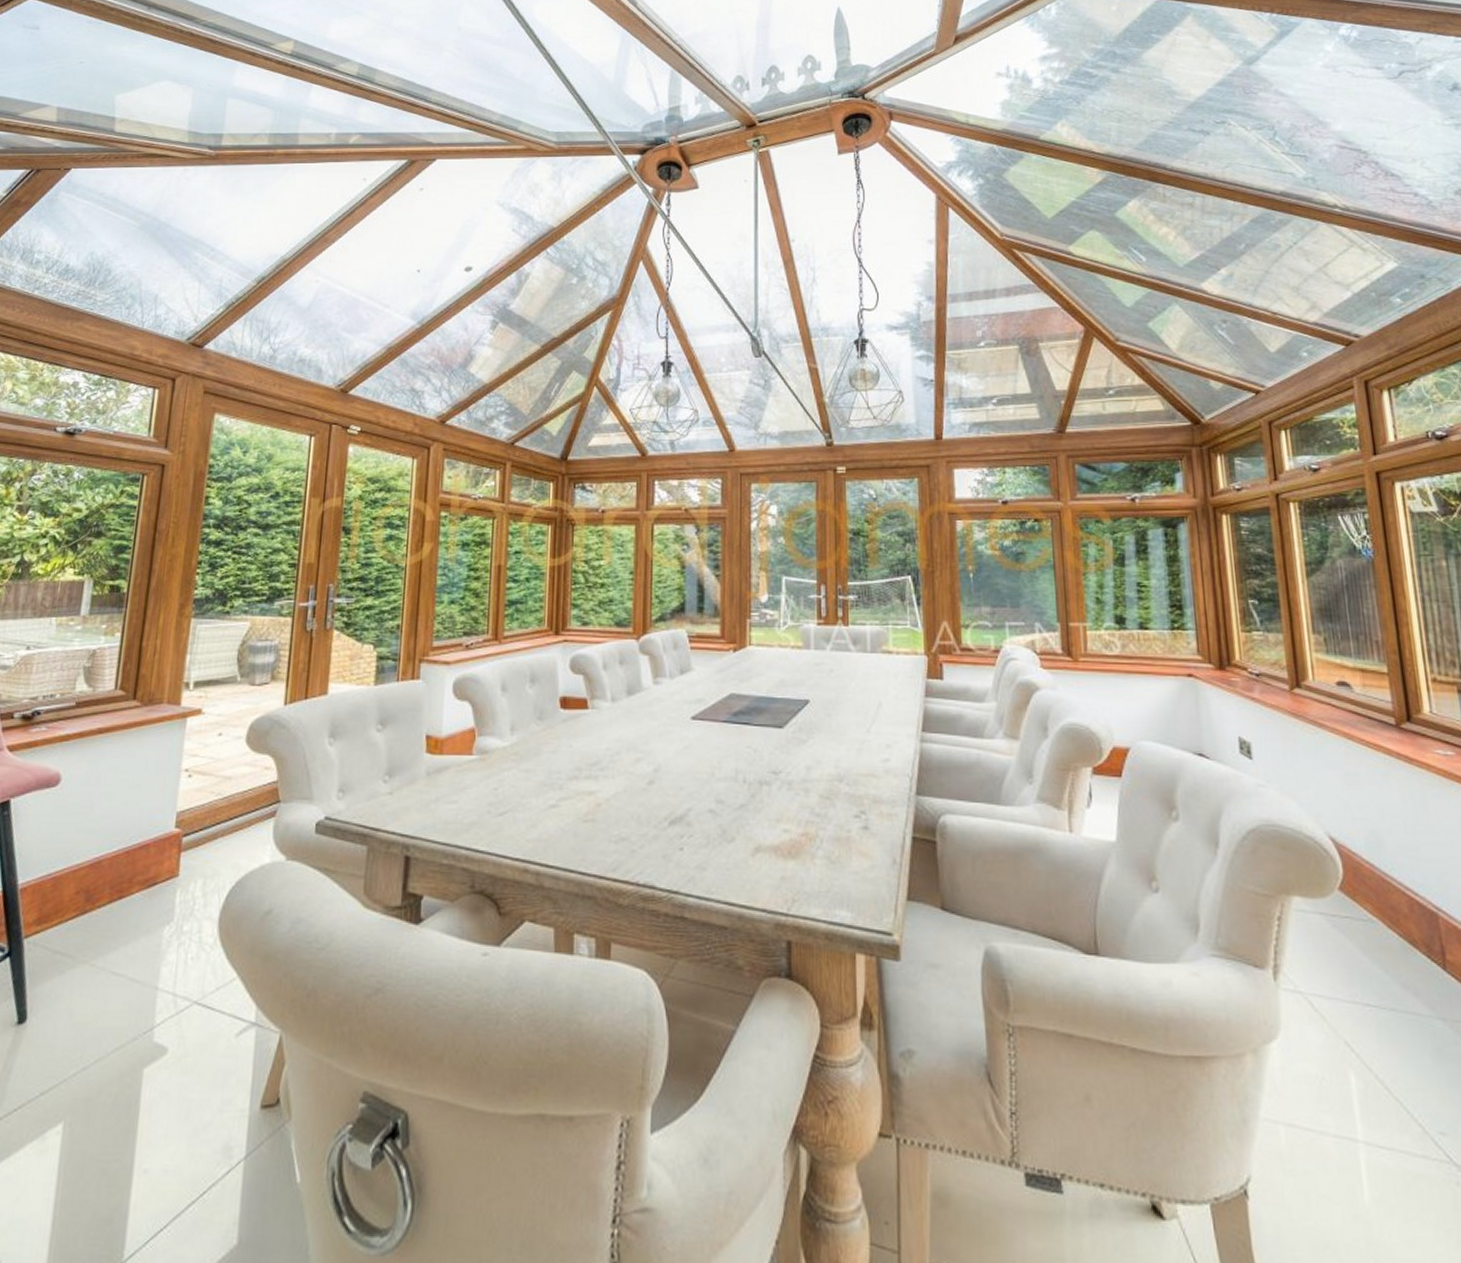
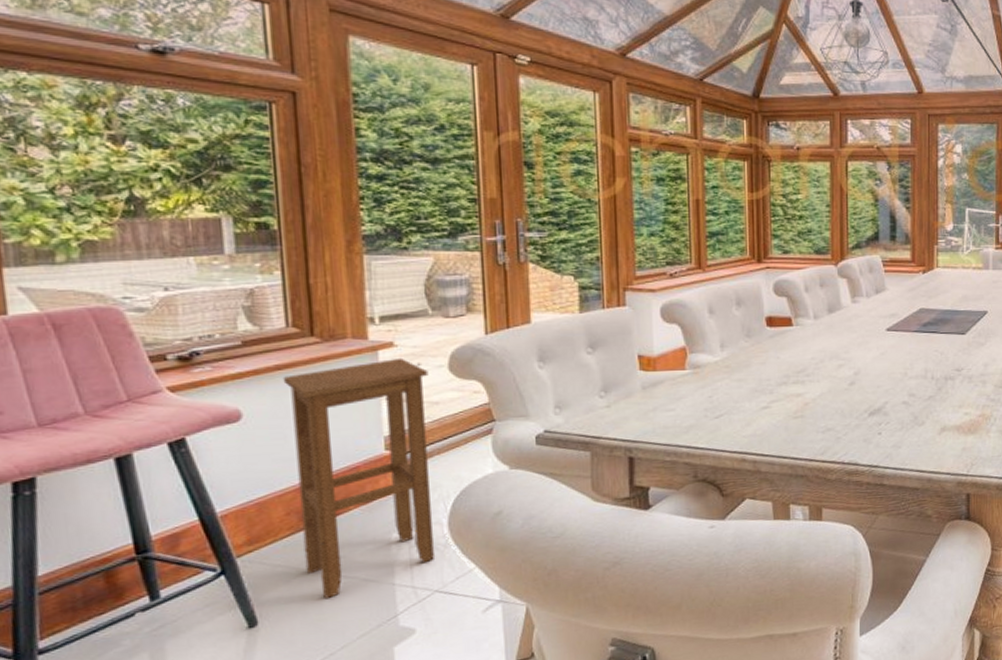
stool: none [80,726,227,999] -> present [282,357,434,599]

